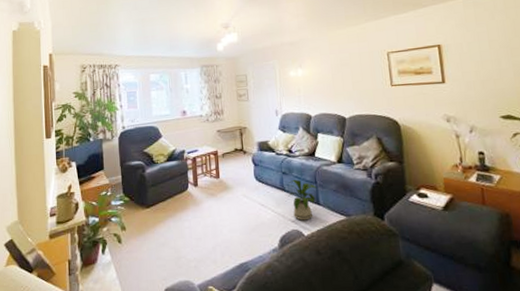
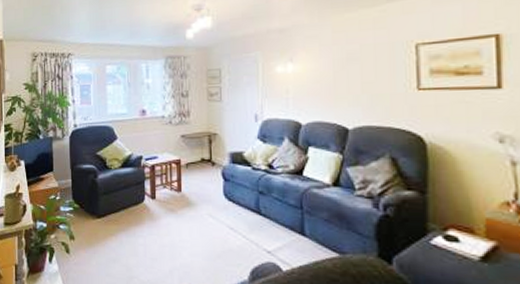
house plant: present [288,179,317,221] -> none [265,201,303,253]

